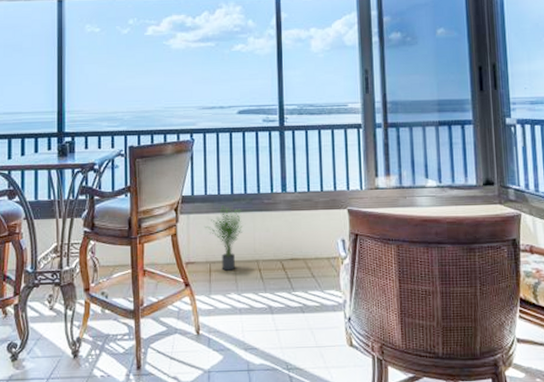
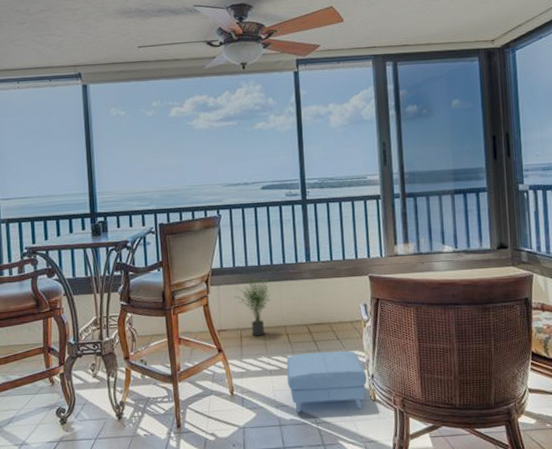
ottoman: none [257,289,343,357] -> present [286,351,367,413]

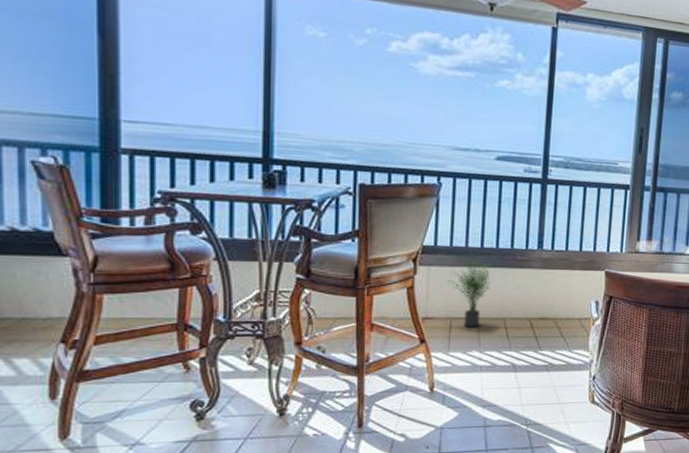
ottoman: present [286,351,367,413] -> none [498,349,588,413]

